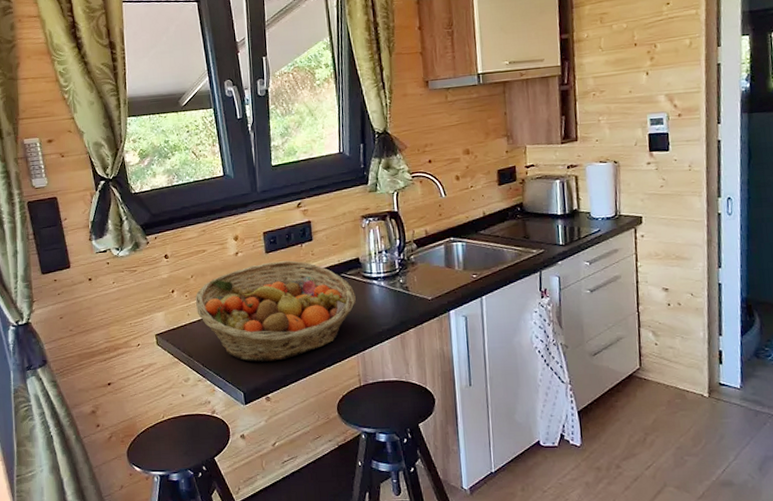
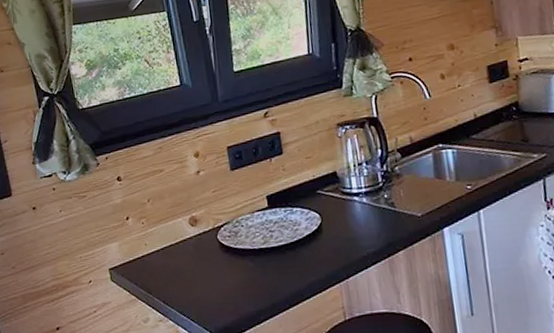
fruit basket: present [195,260,356,362] -> none [152,177,336,296]

